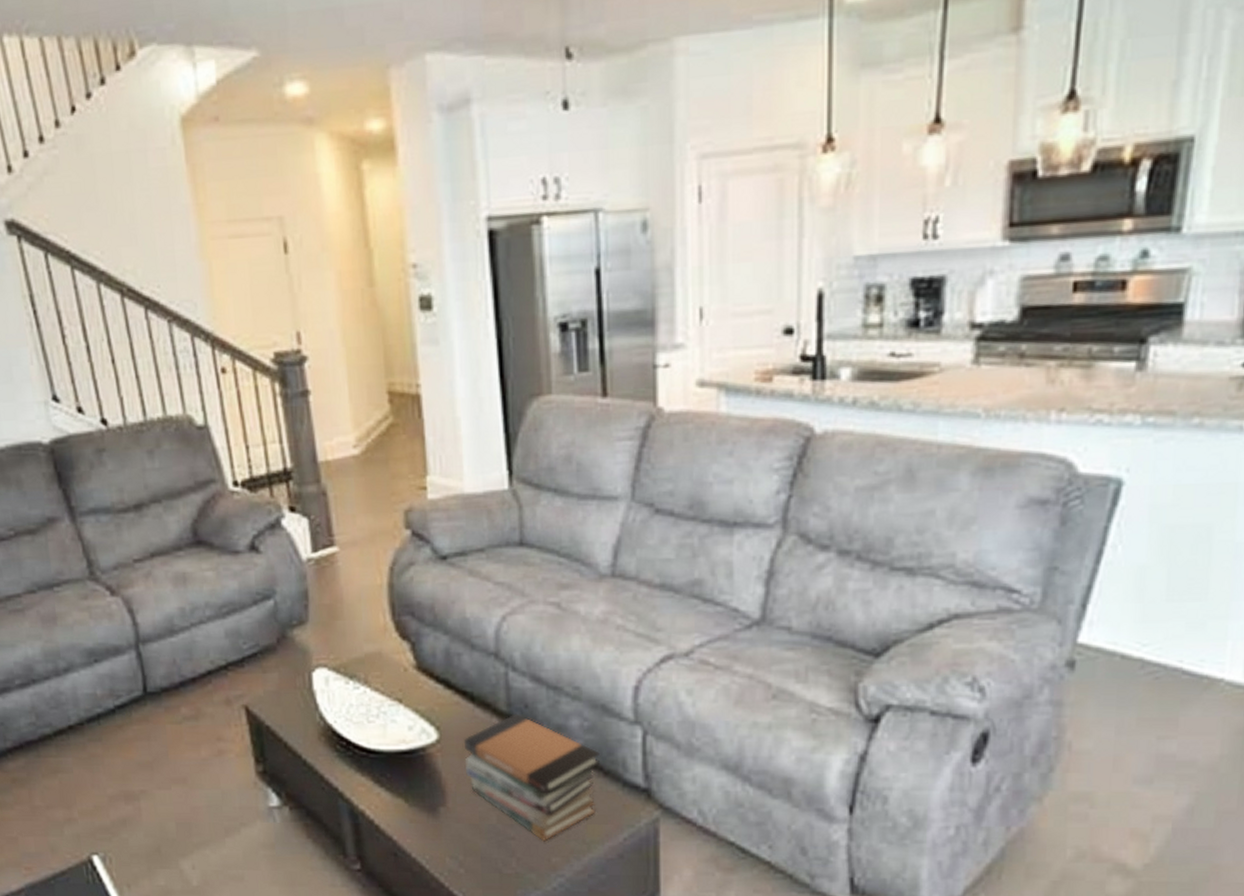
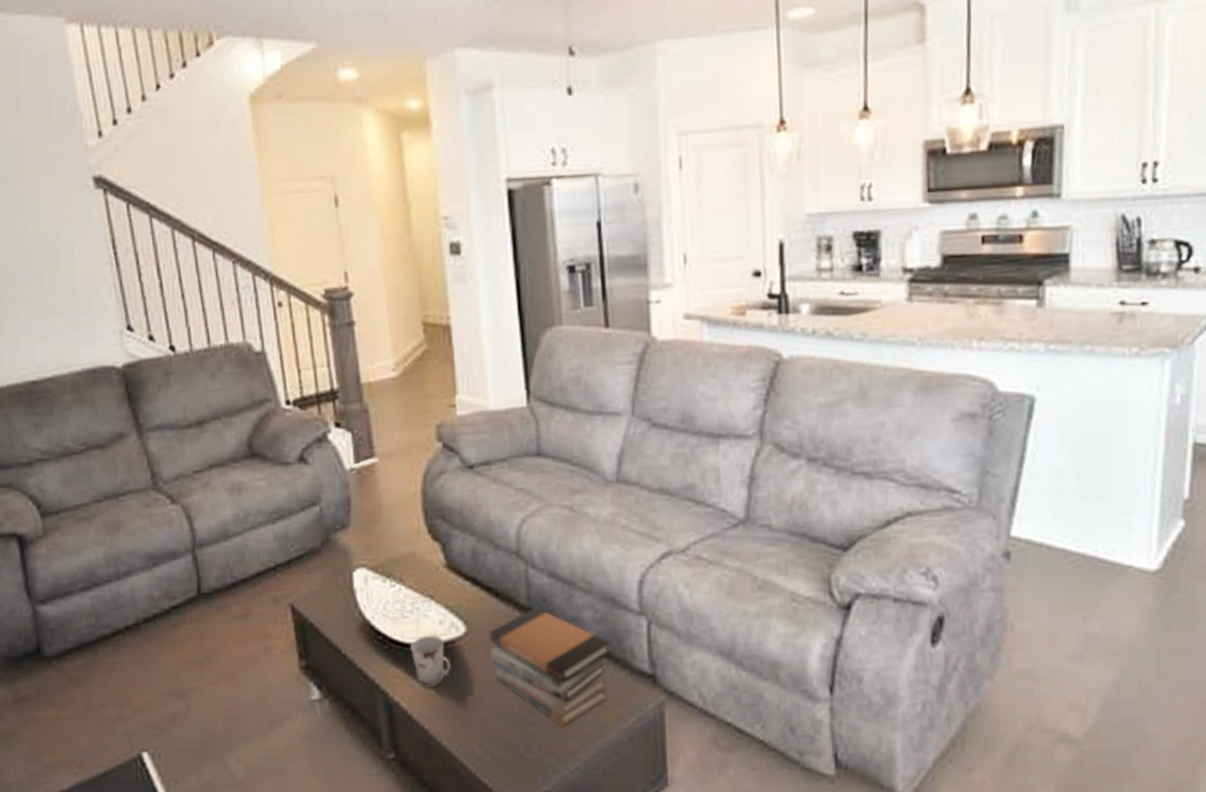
cup: none [377,741,422,796] -> present [411,635,451,687]

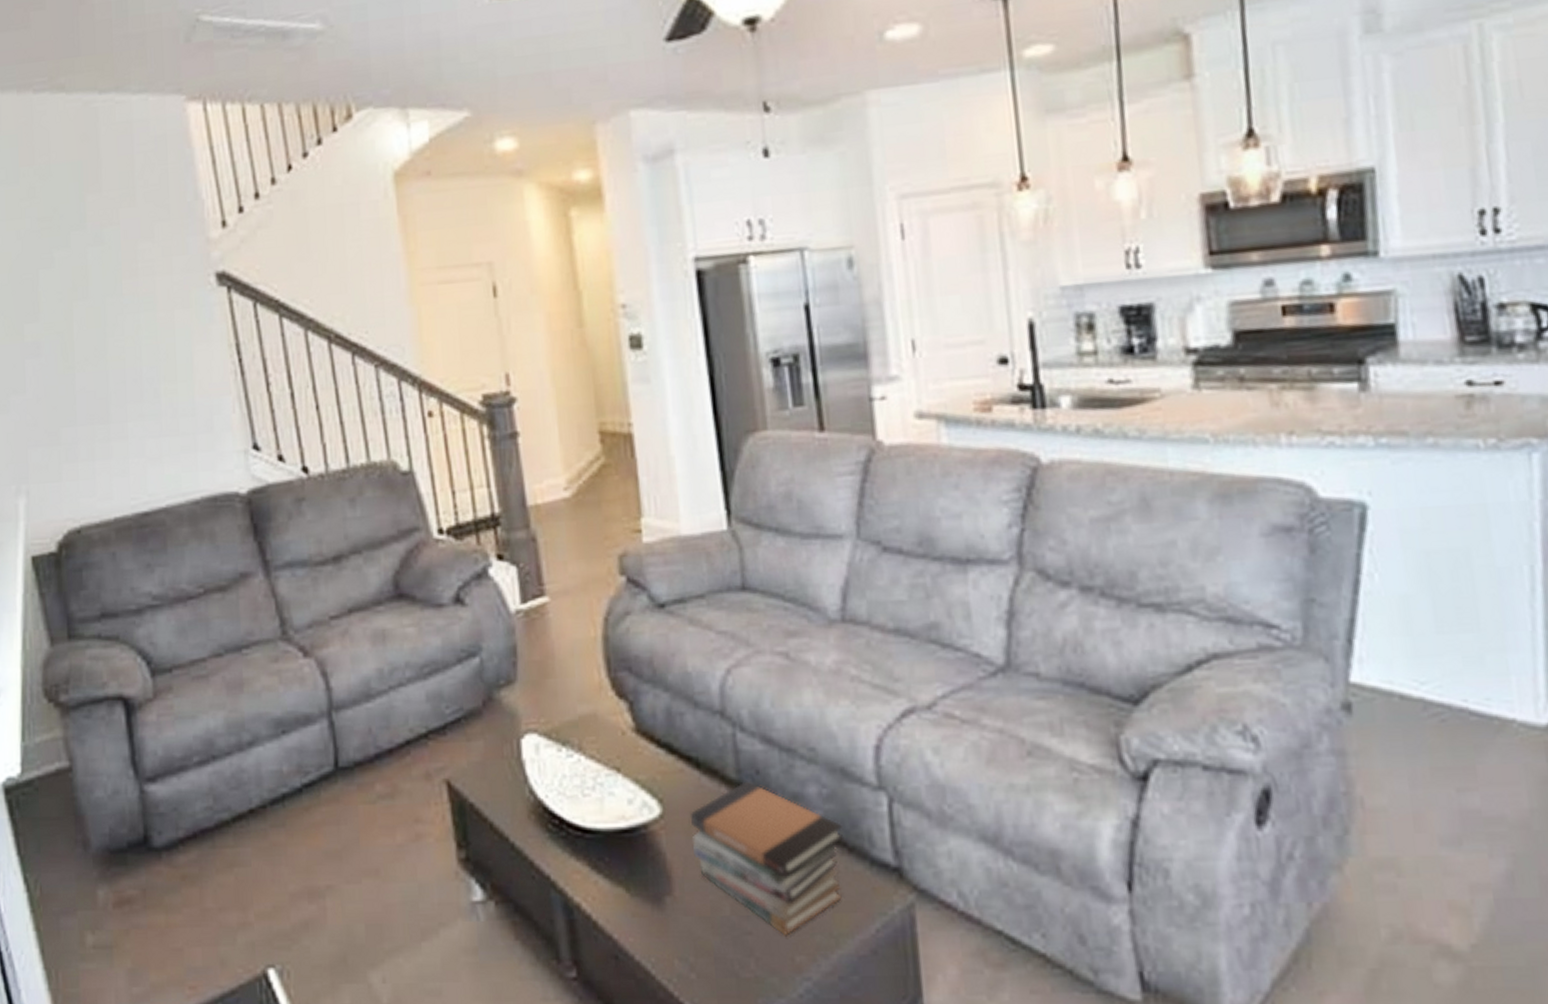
cup: present [411,635,451,687] -> none [593,818,644,885]

